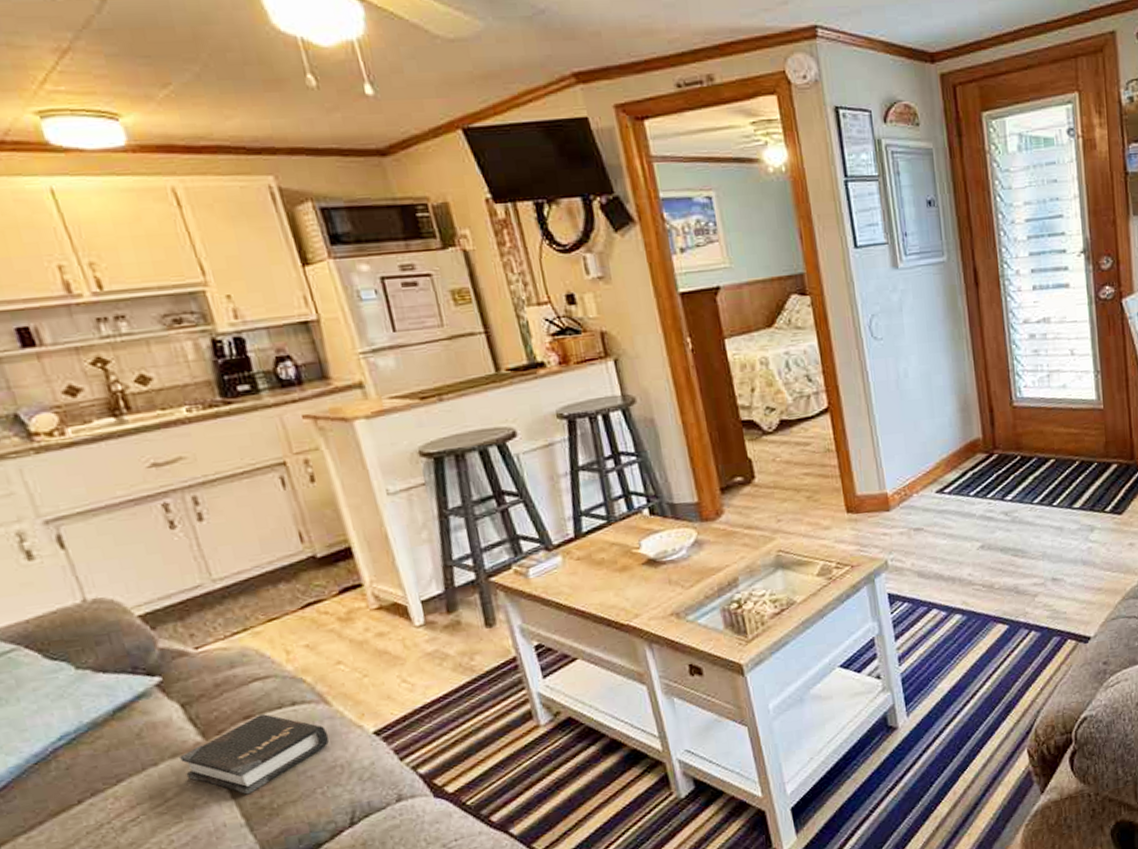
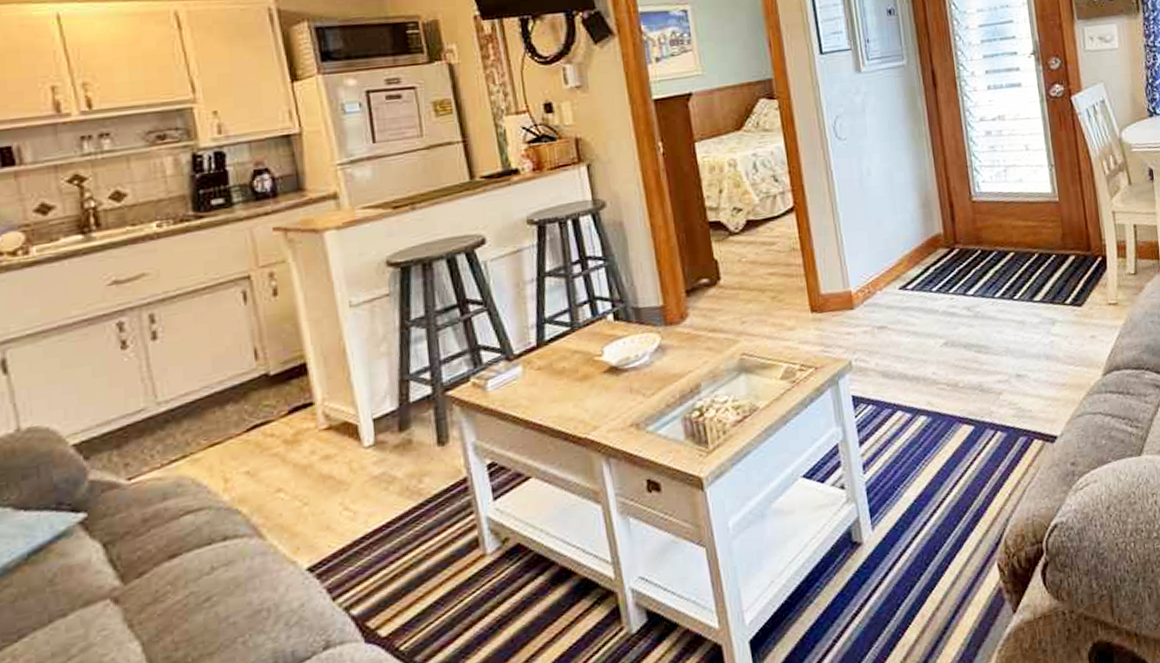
hardback book: present [180,714,330,795] -> none [92,551,259,648]

